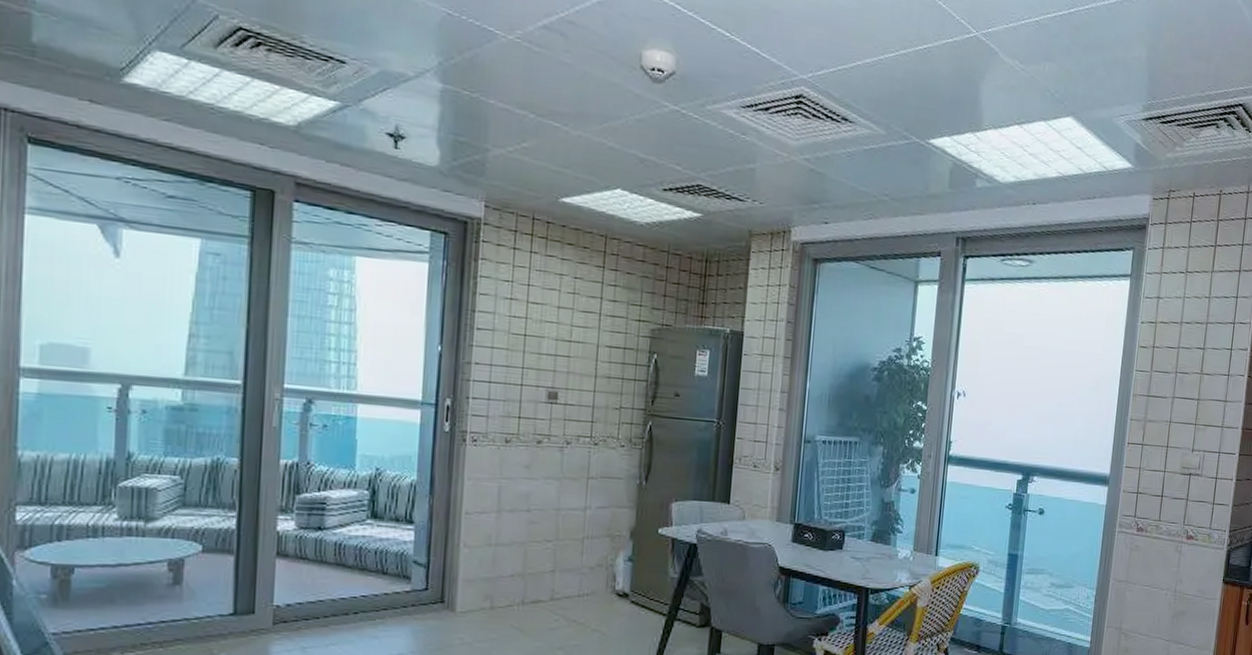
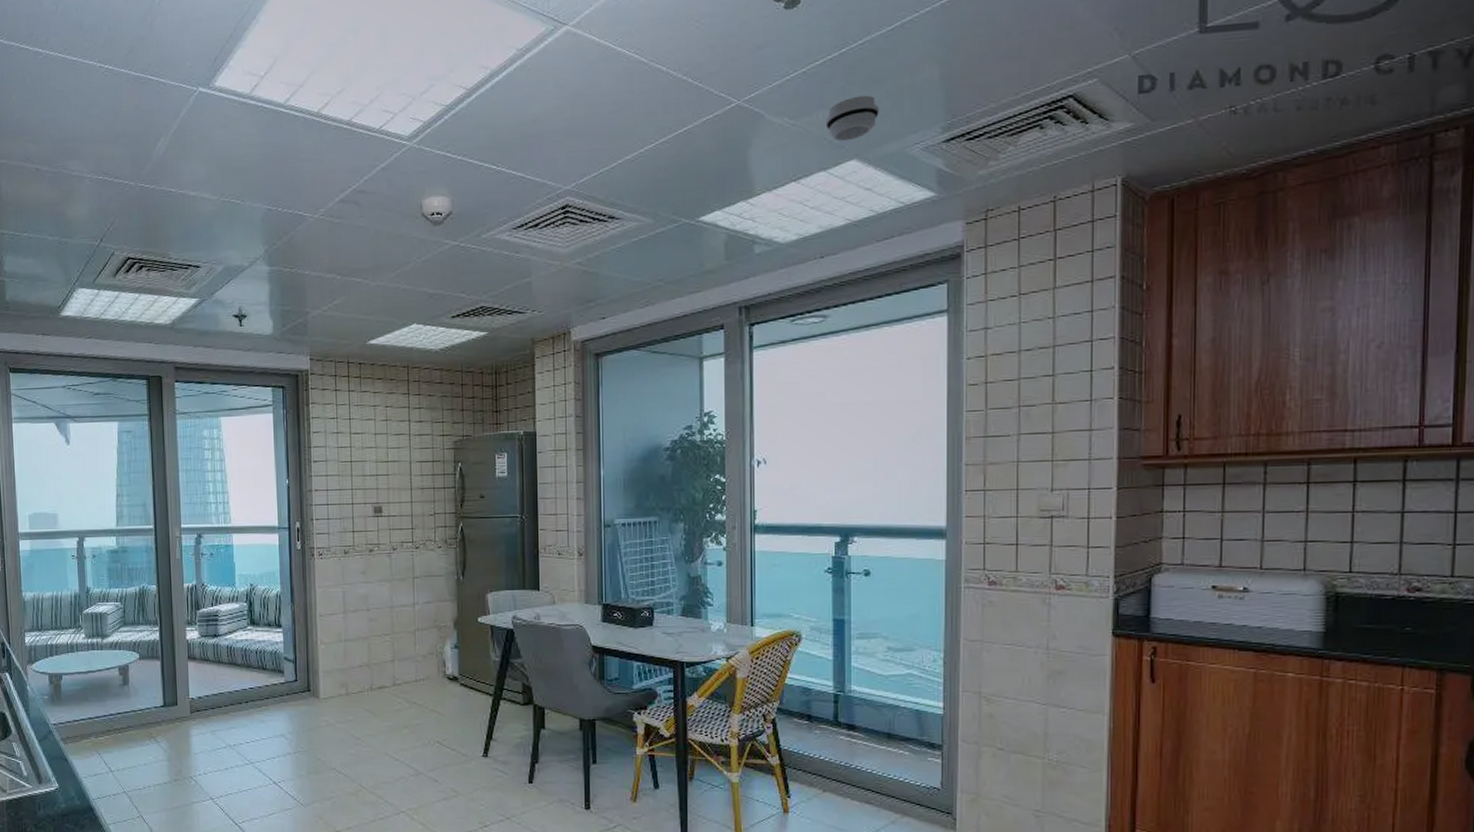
smoke detector: none [1050,56,1096,98] -> present [825,95,879,142]

